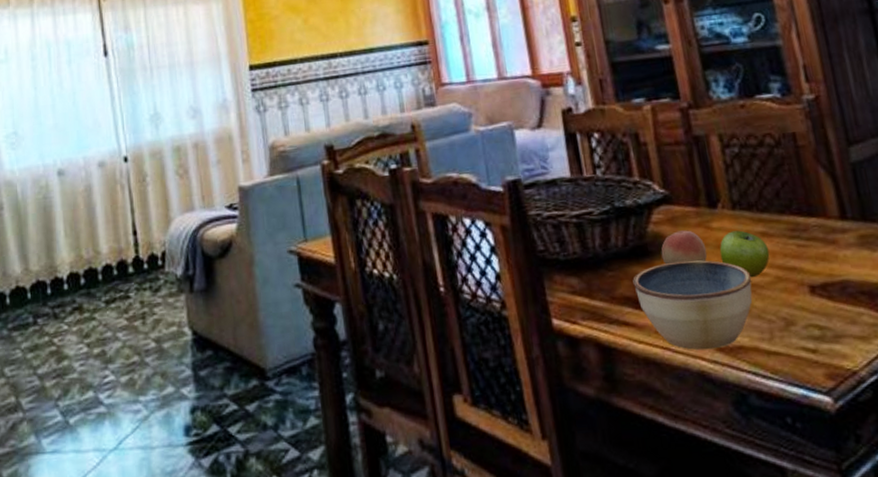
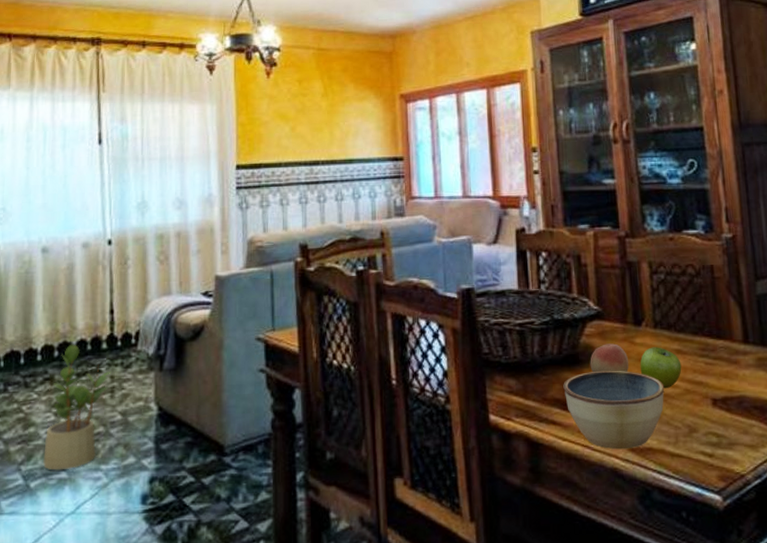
potted plant: none [79,269,141,405] -> present [43,344,111,471]

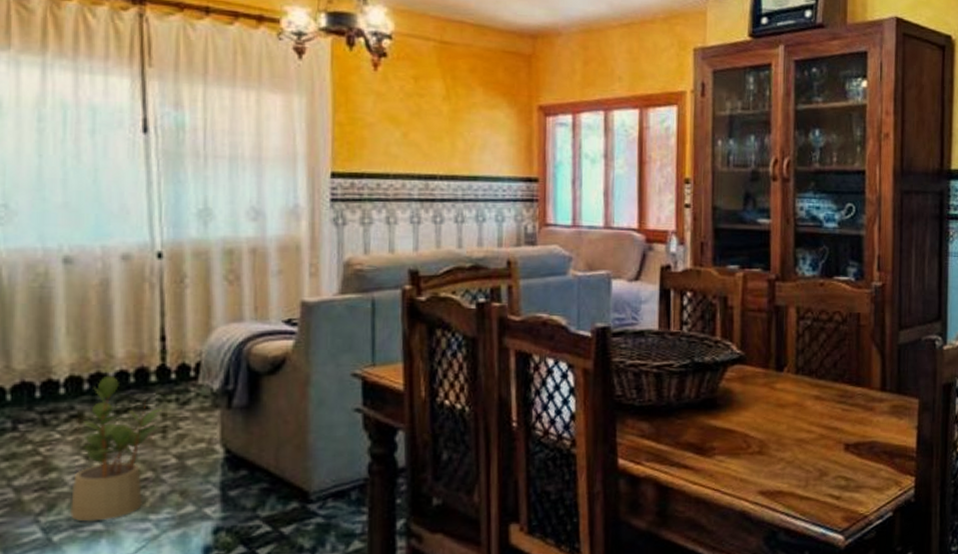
bowl: present [563,370,665,450] -> none [698,415,800,493]
fruit: present [590,343,629,373] -> none [727,388,768,418]
fruit: present [640,347,682,389] -> none [778,393,819,434]

